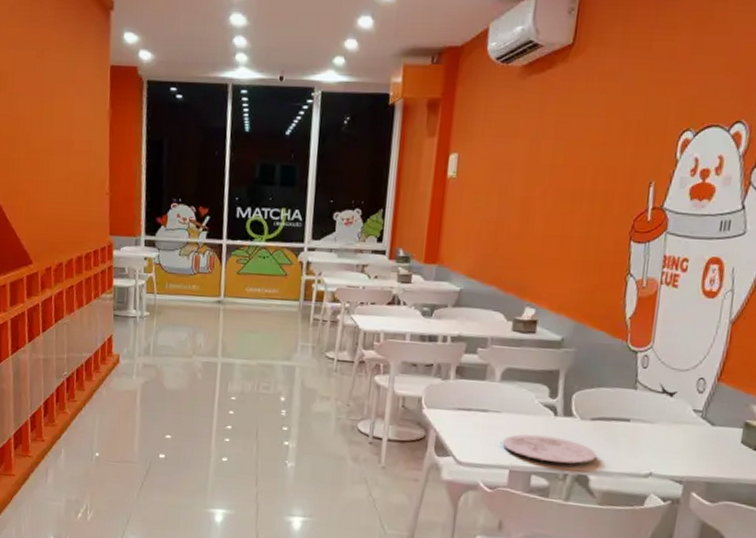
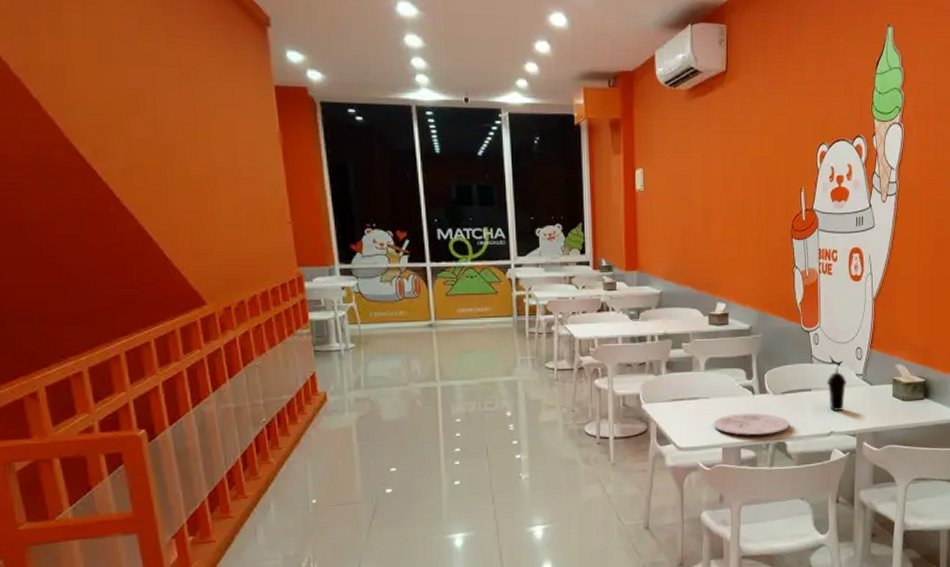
cup: none [651,395,679,451] -> present [826,365,847,412]

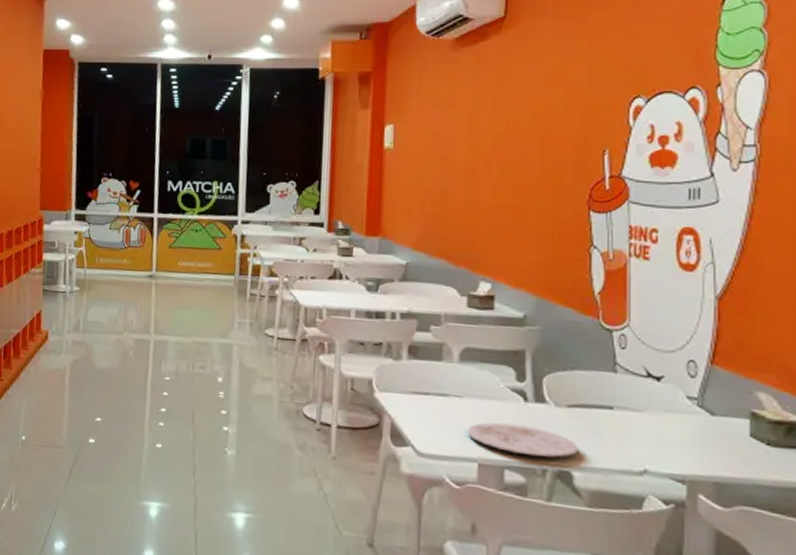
cup: present [826,365,847,412] -> none [637,380,671,444]

